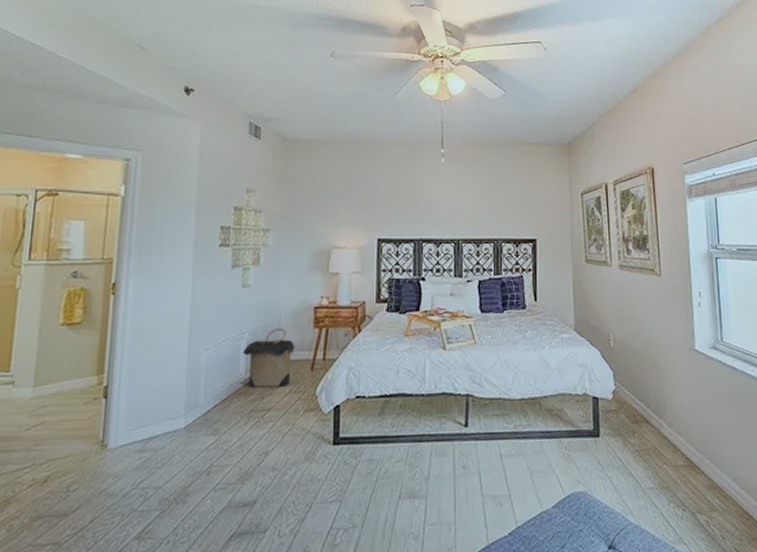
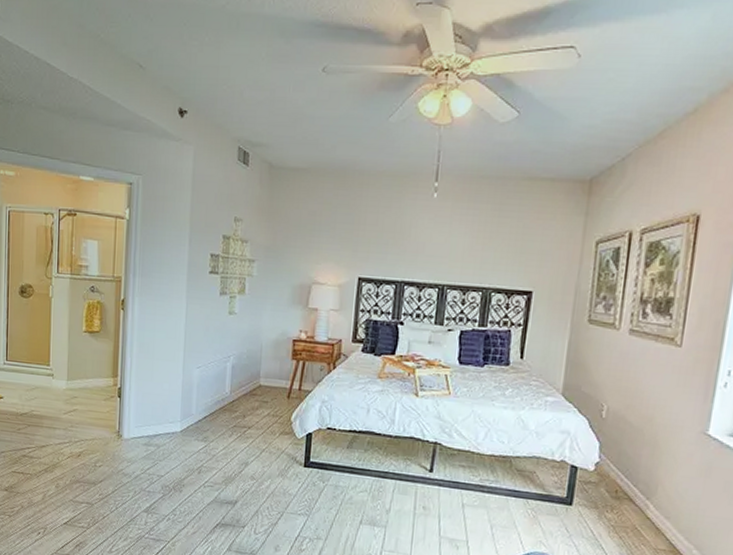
laundry hamper: present [243,329,295,388] -> none [228,356,274,409]

